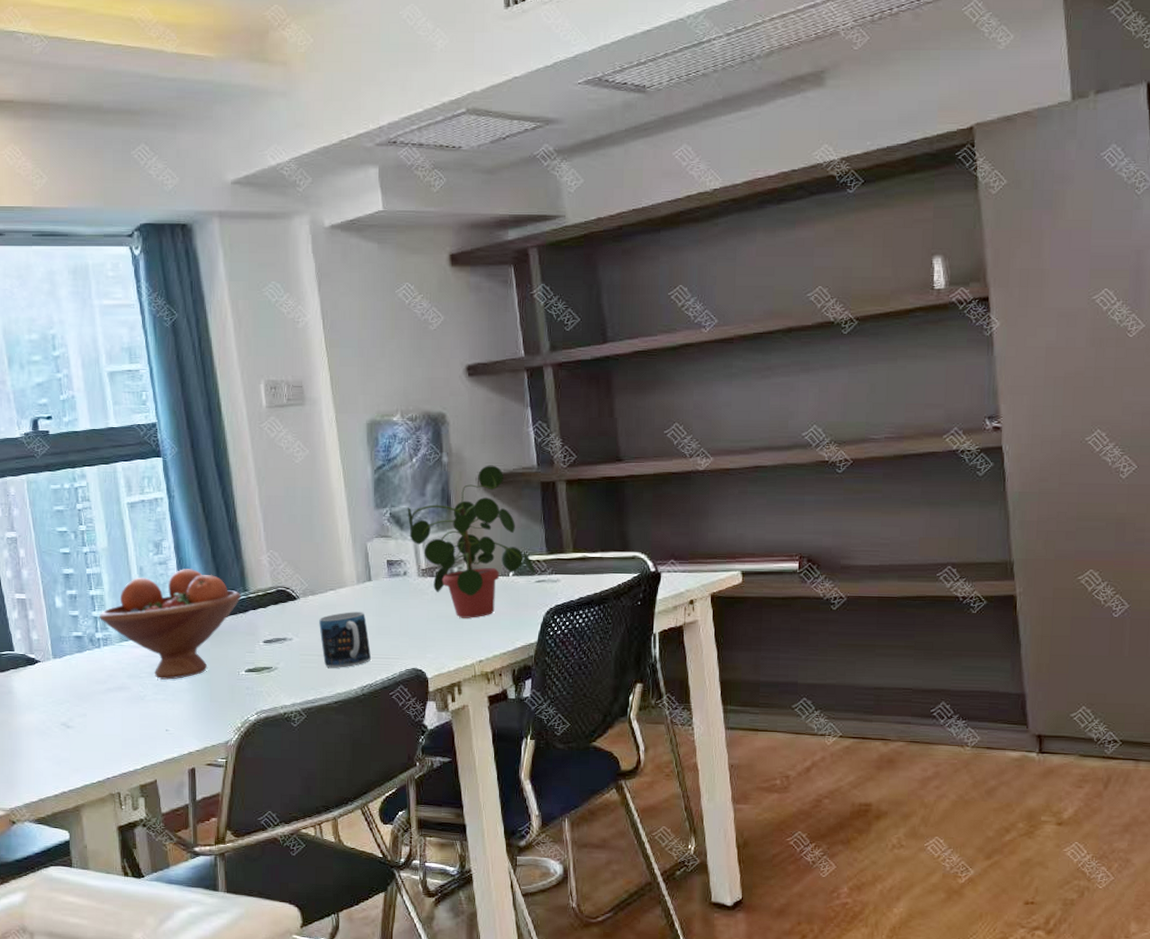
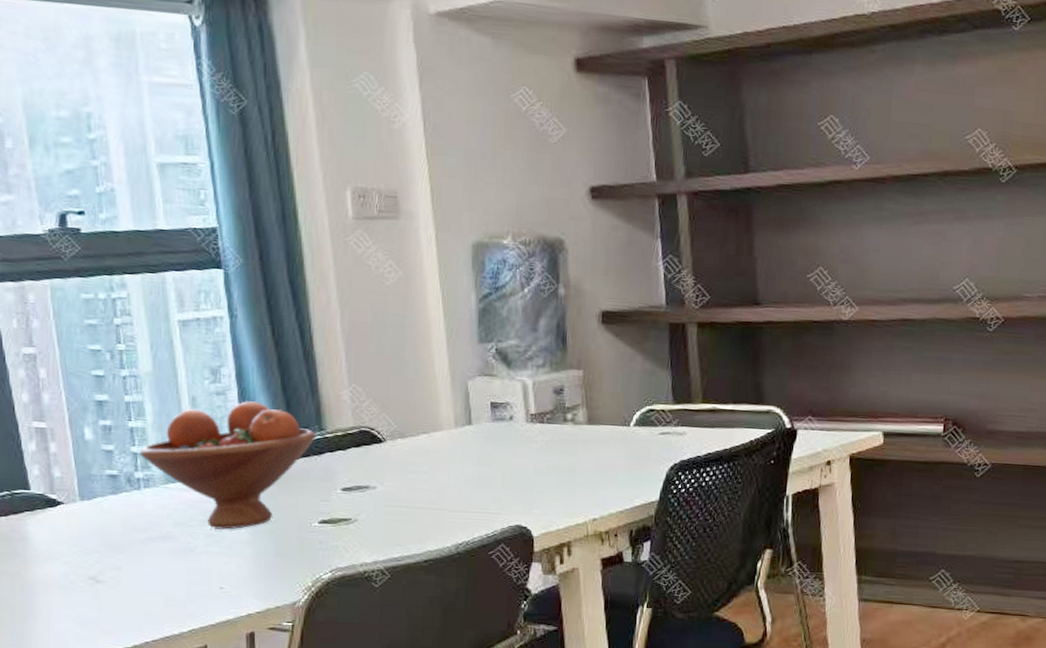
mug: present [319,612,371,668] -> none [408,459,468,523]
potted plant: present [407,465,536,618] -> none [516,300,660,472]

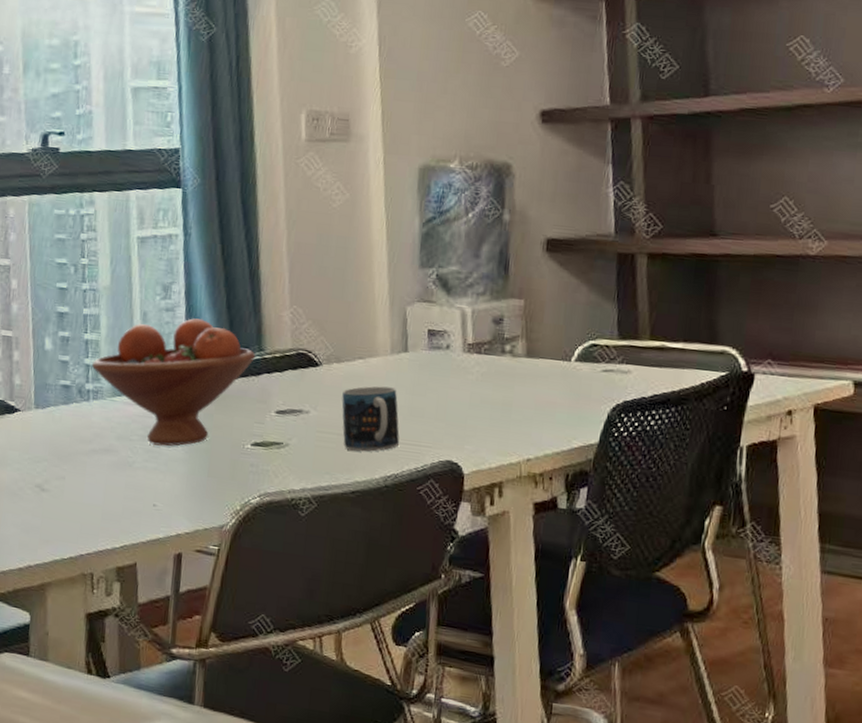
mug: none [408,459,468,523] -> present [341,386,400,452]

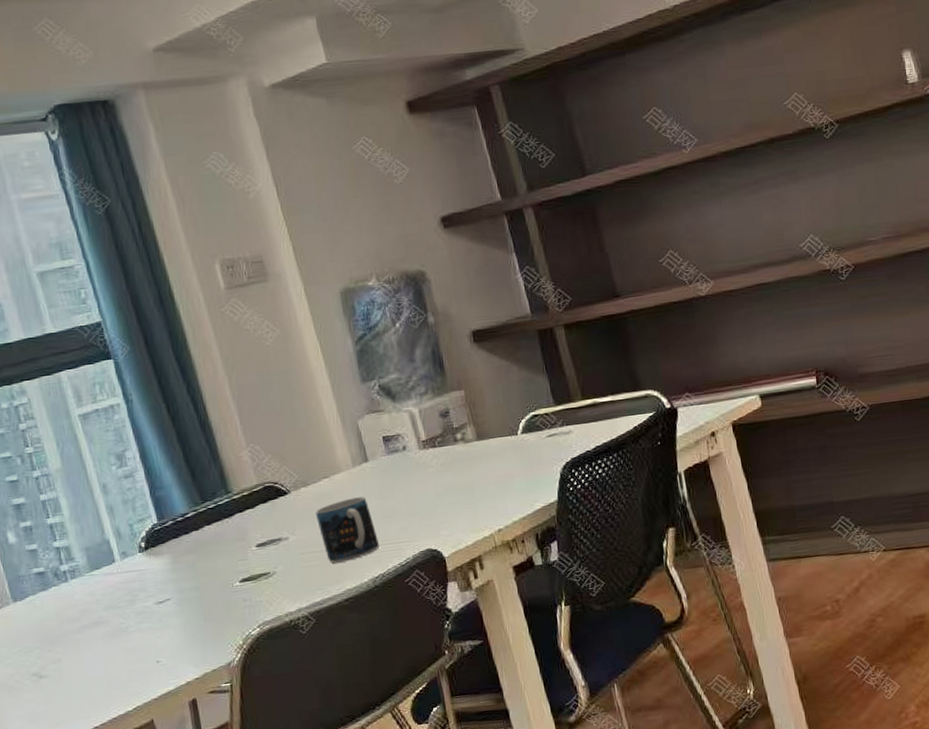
fruit bowl: present [92,318,256,446] -> none [62,477,225,606]

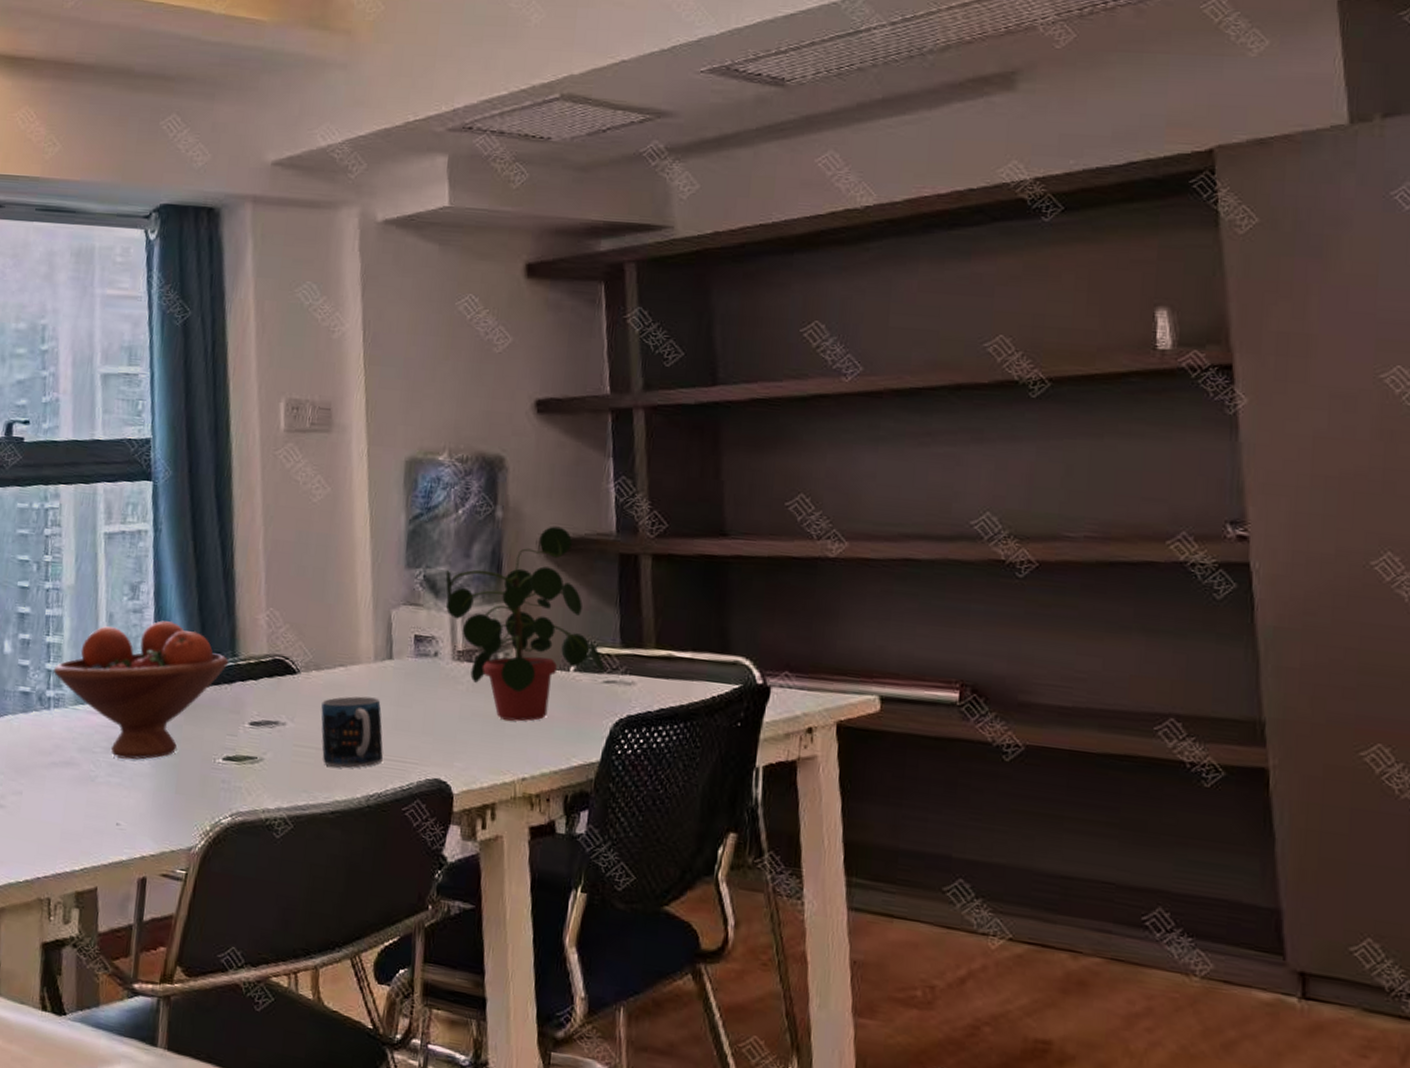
fruit bowl: none [62,477,225,606] -> present [54,620,229,760]
potted plant: none [397,319,546,487] -> present [445,526,605,722]

